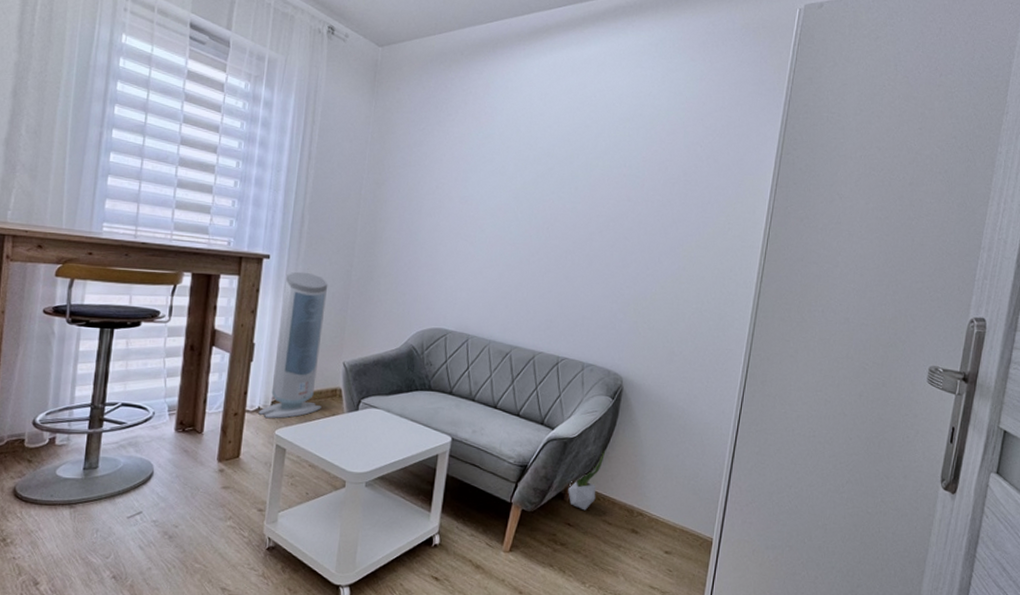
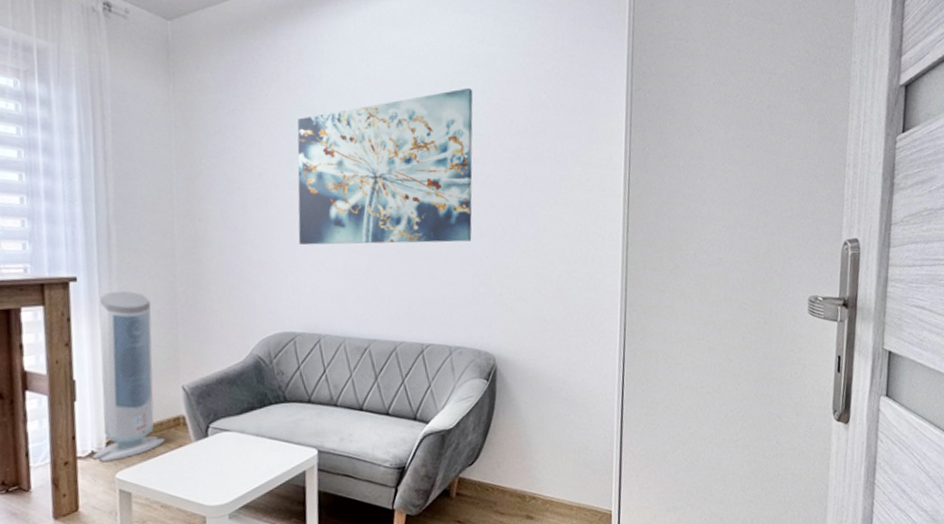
wall art: none [462,133,635,271] -> present [297,87,473,245]
potted plant: present [568,451,605,511] -> none [453,437,487,505]

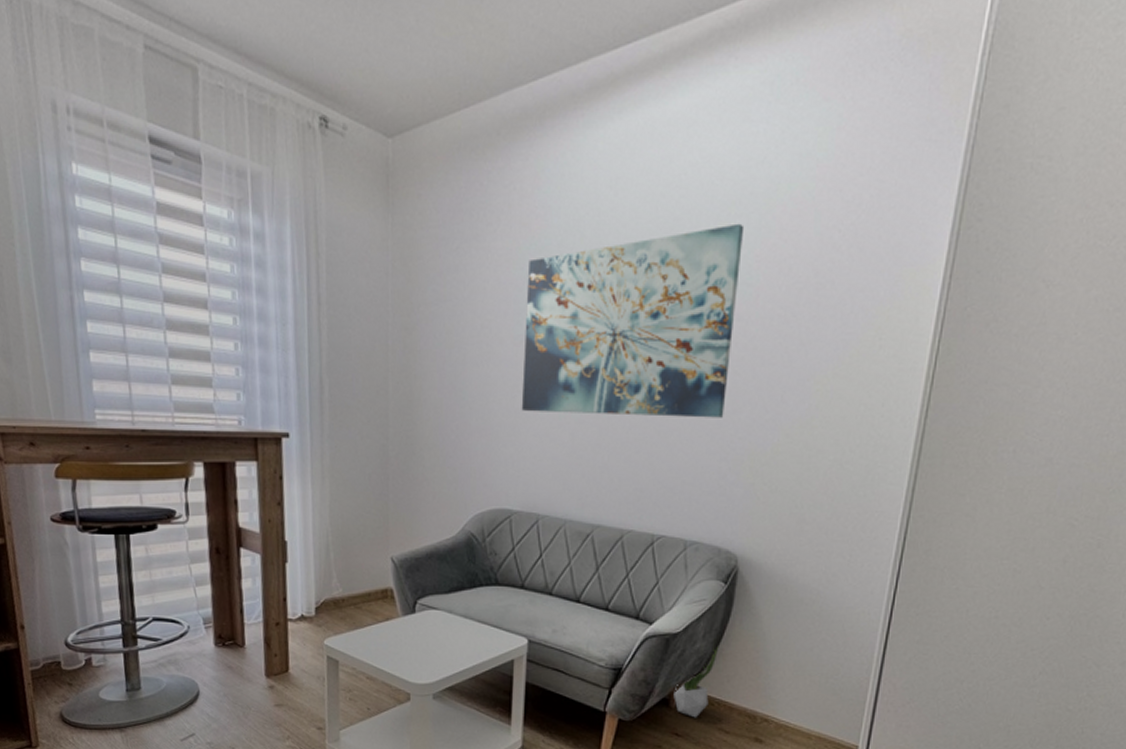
air purifier: present [92,290,165,463] -> none [302,450,372,627]
potted plant: none [453,437,487,505] -> present [673,647,718,718]

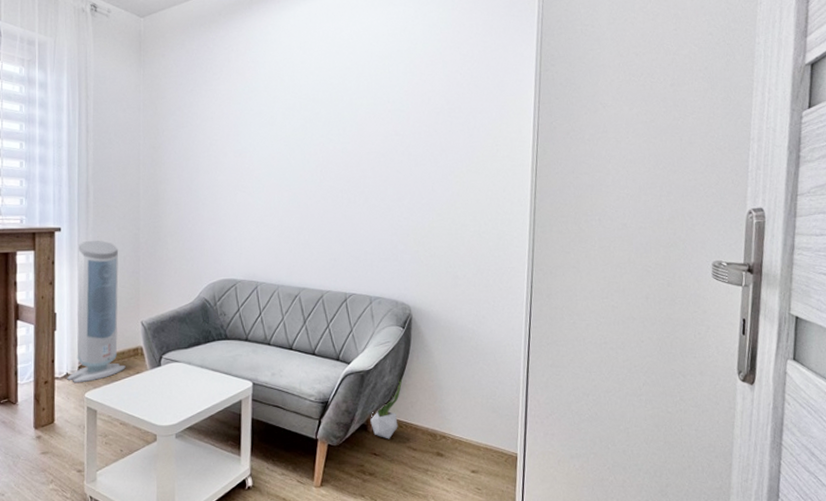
air purifier: none [302,450,372,627] -> present [67,240,126,383]
wall art: present [521,223,745,418] -> none [241,70,396,205]

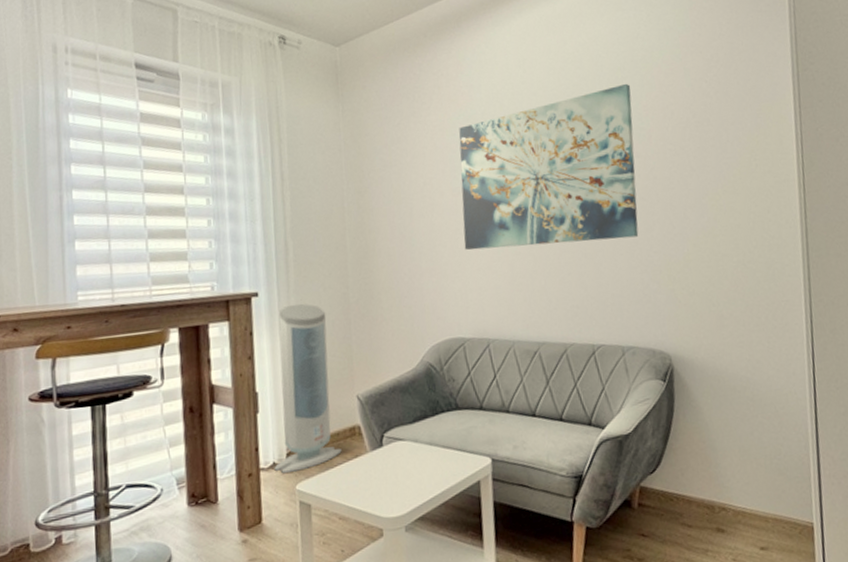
wall art: none [241,70,396,205] -> present [459,83,639,250]
potted plant: present [370,379,402,439] -> none [634,443,668,516]

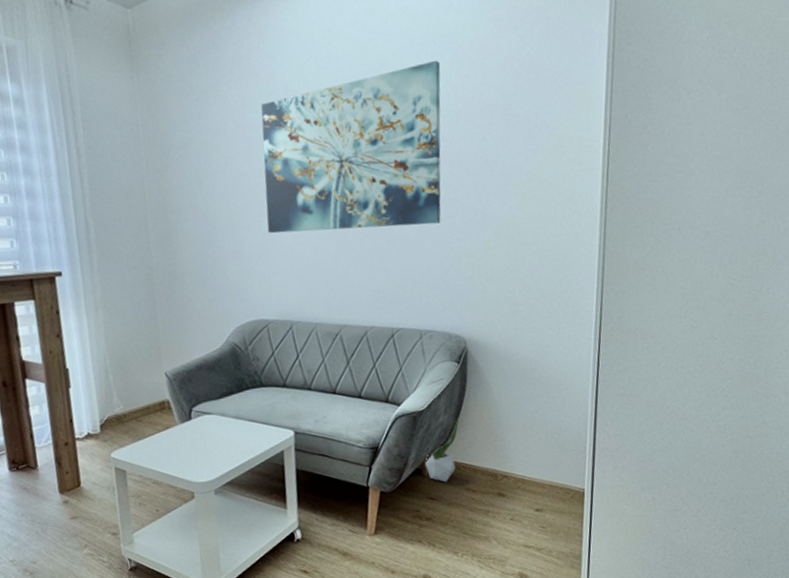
air purifier: present [274,303,342,474] -> none [84,283,153,444]
potted plant: none [634,443,668,516] -> present [425,419,459,482]

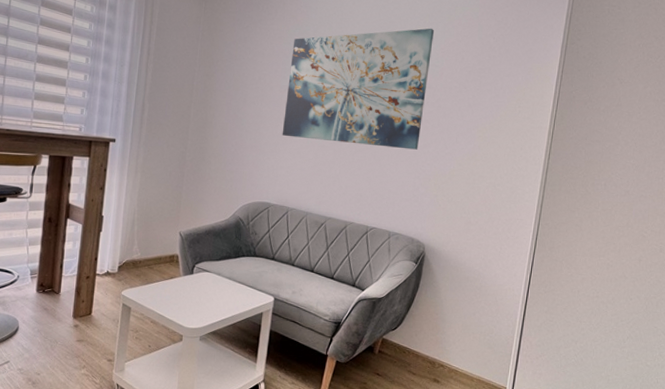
potted plant: present [425,419,459,482] -> none [377,309,409,362]

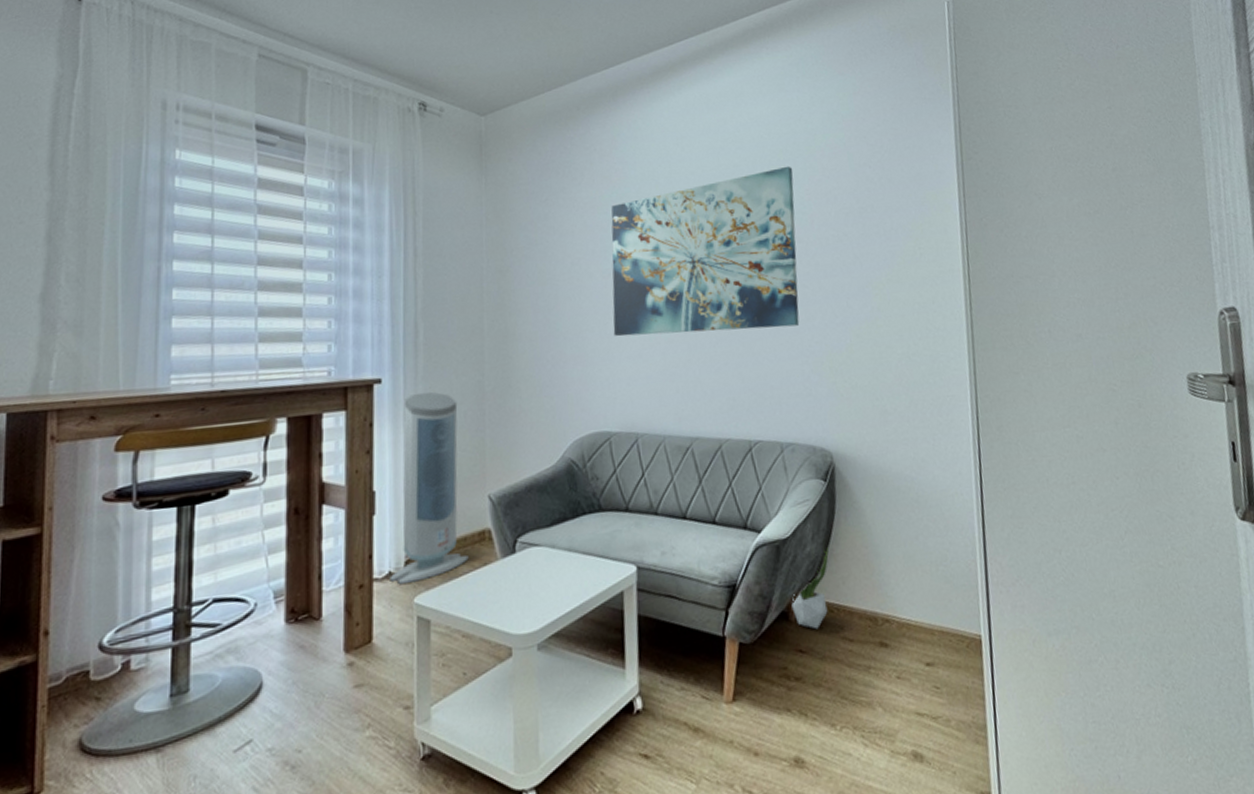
air purifier: none [107,153,166,281] -> present [389,391,469,585]
potted plant: none [377,309,409,362] -> present [791,548,829,630]

